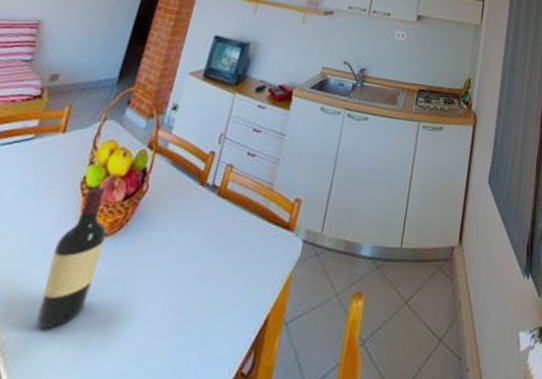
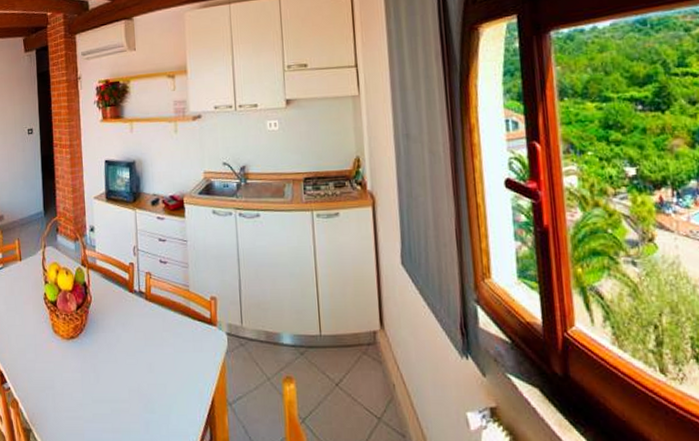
wine bottle: present [36,187,107,329] -> none [42,301,75,408]

